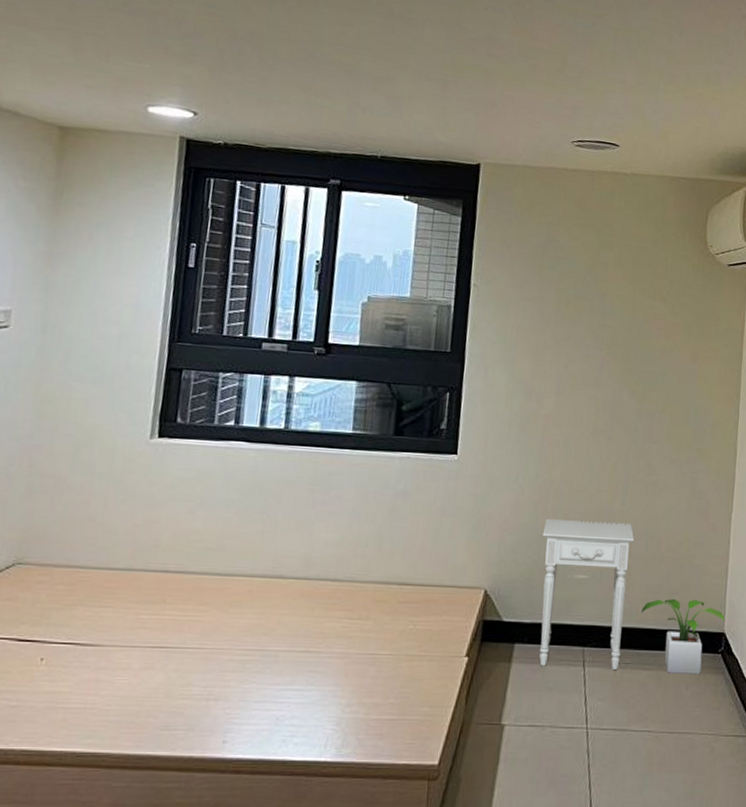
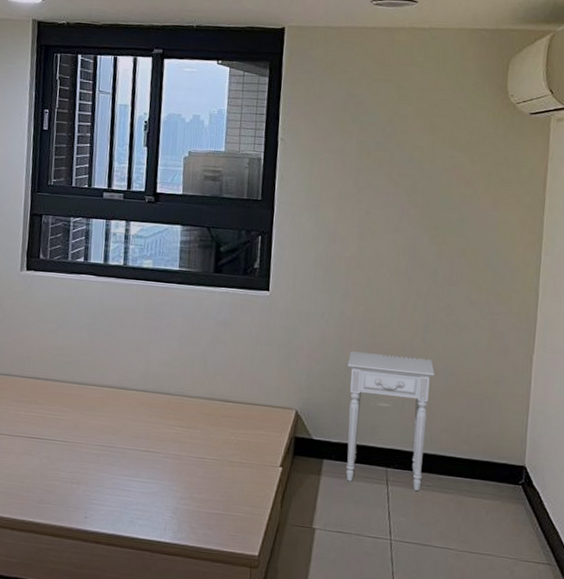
potted plant: present [641,598,725,674] -> none [442,430,526,502]

